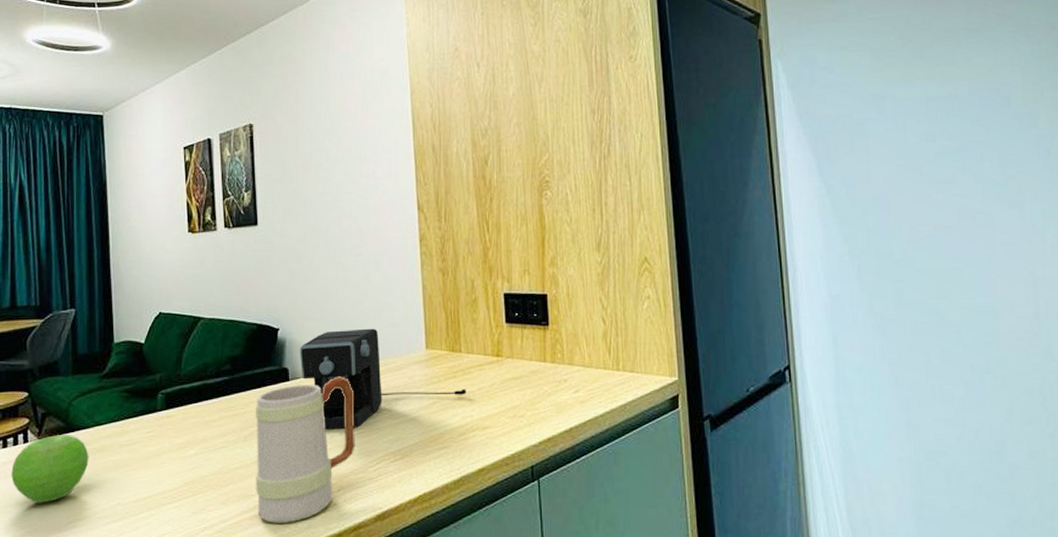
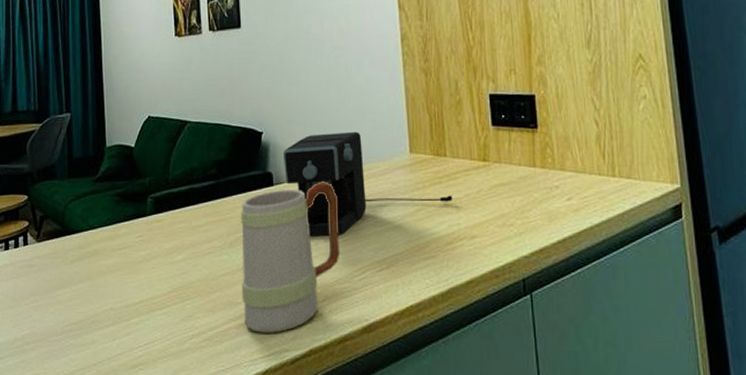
fruit: present [11,435,89,503] -> none [12,238,84,306]

